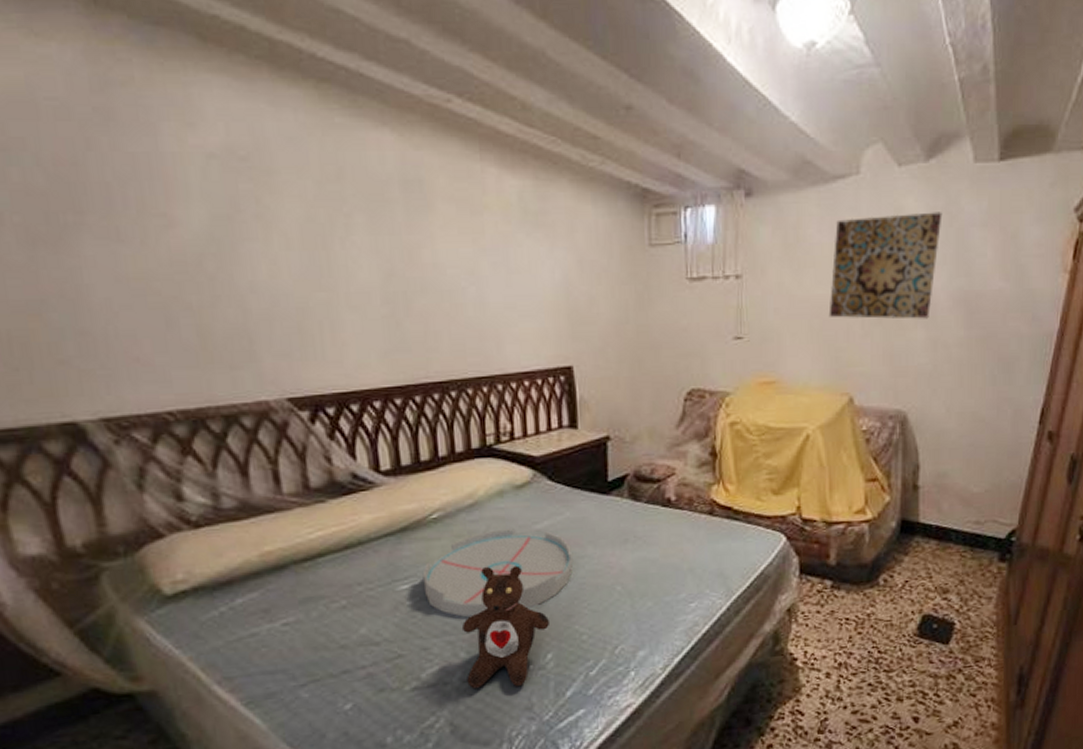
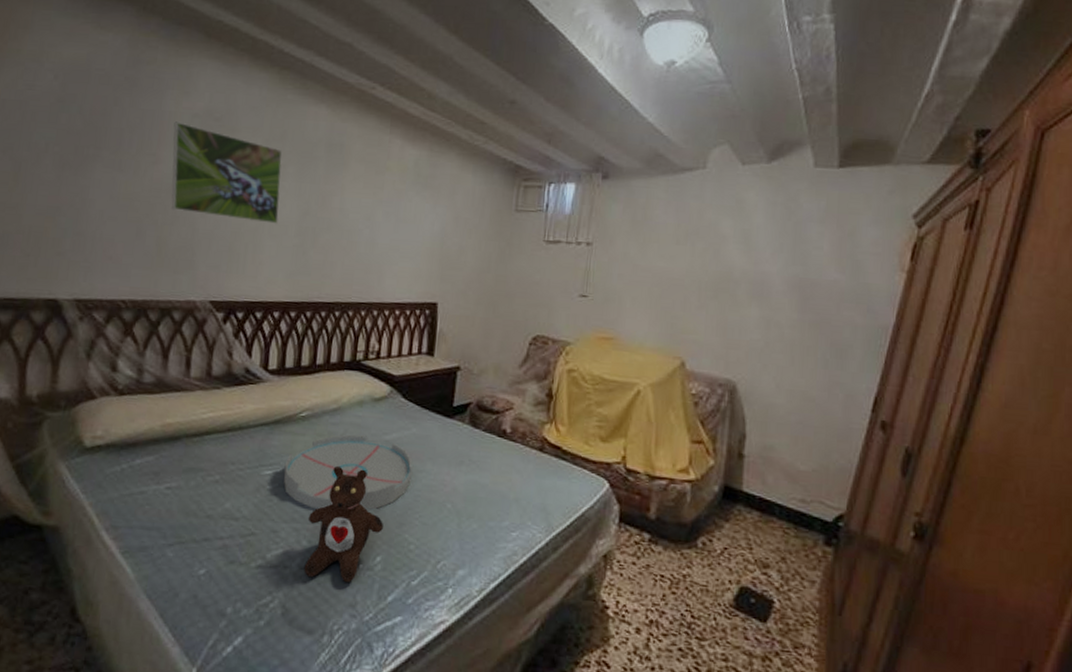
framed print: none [182,166,356,292] -> present [171,121,283,224]
wall art: present [828,212,943,319] -> none [668,204,782,299]

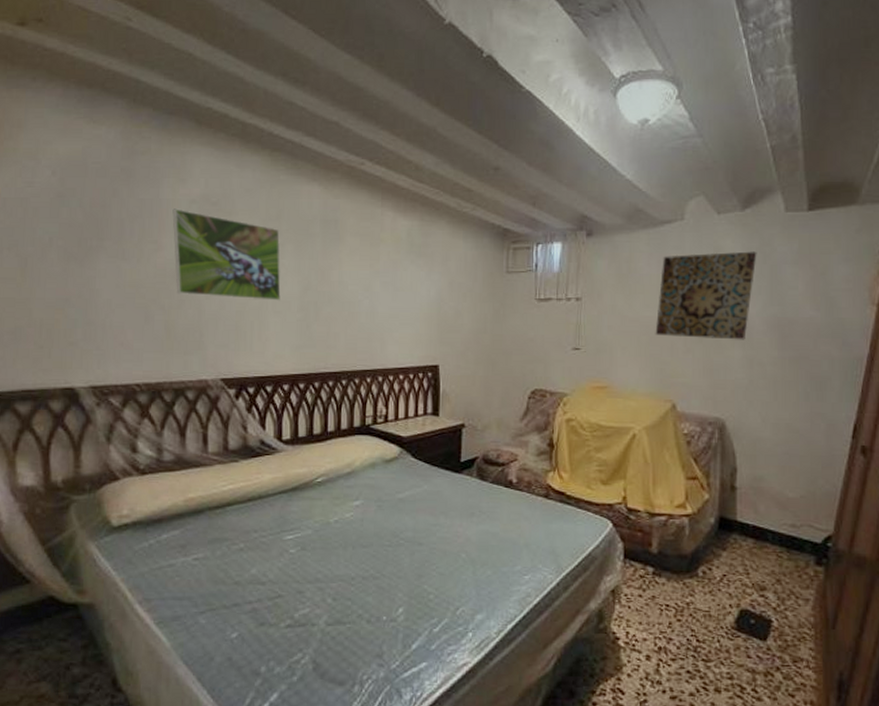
serving tray: present [283,434,413,511] -> none [304,495,426,569]
teddy bear: present [304,465,384,582] -> none [331,525,404,634]
wall art: none [668,204,782,299] -> present [655,251,757,340]

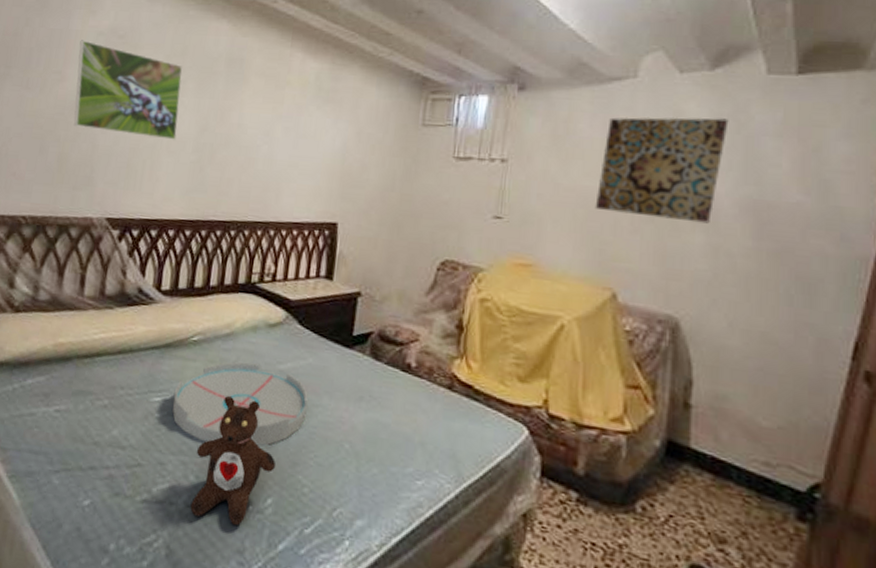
serving tray: none [304,495,426,569] -> present [172,362,308,446]
teddy bear: none [331,525,404,634] -> present [190,395,276,525]

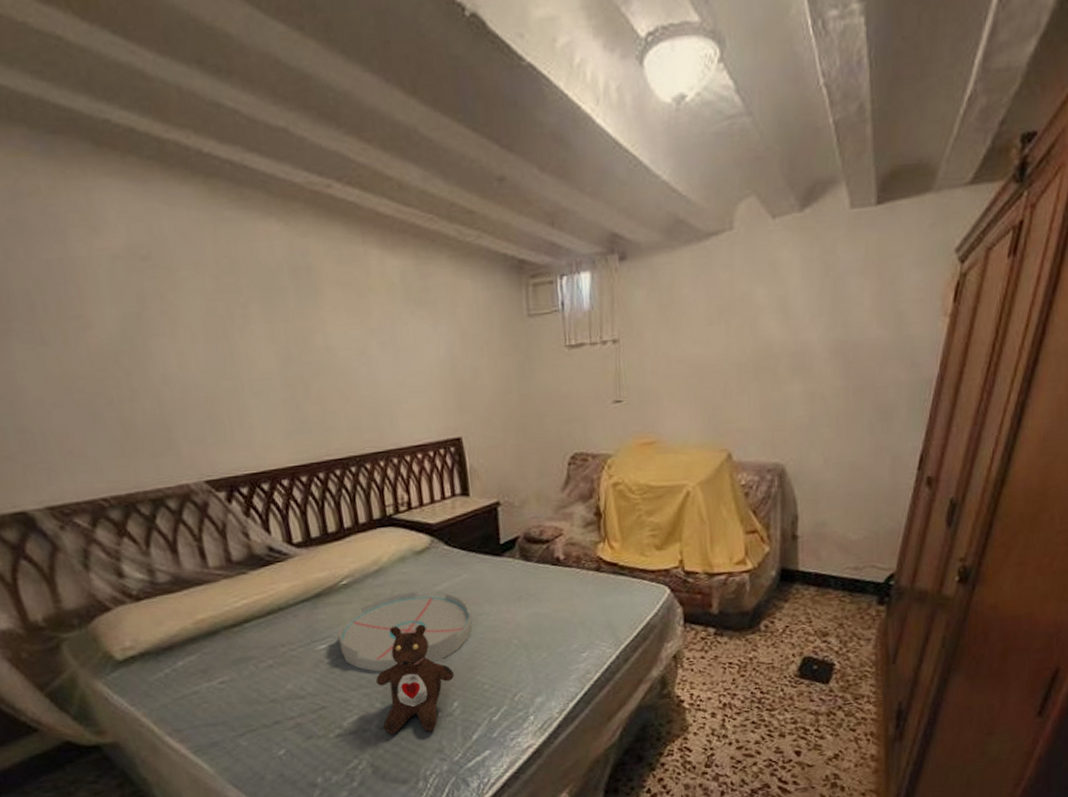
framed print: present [74,40,183,140] -> none [92,269,258,383]
wall art: present [595,117,729,224] -> none [705,262,818,376]

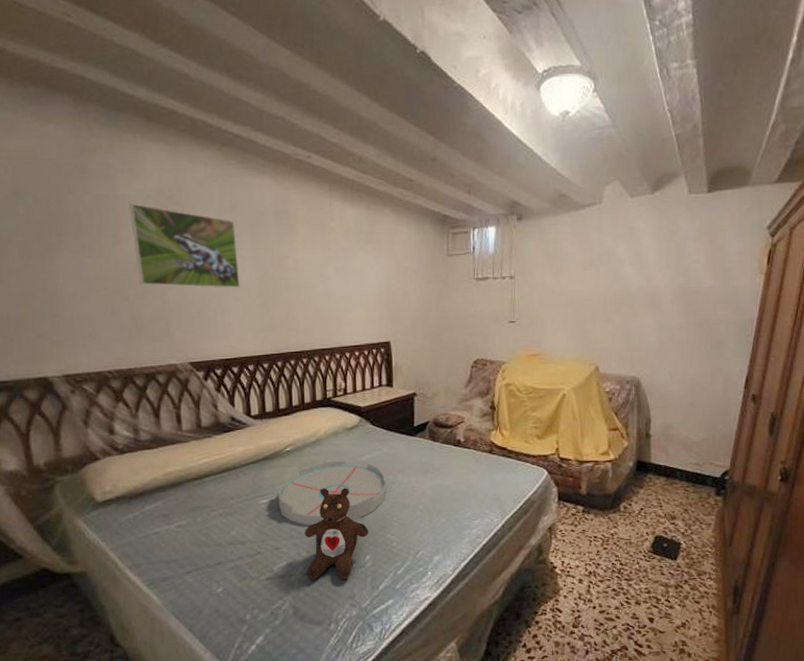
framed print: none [92,269,258,383] -> present [129,203,240,288]

